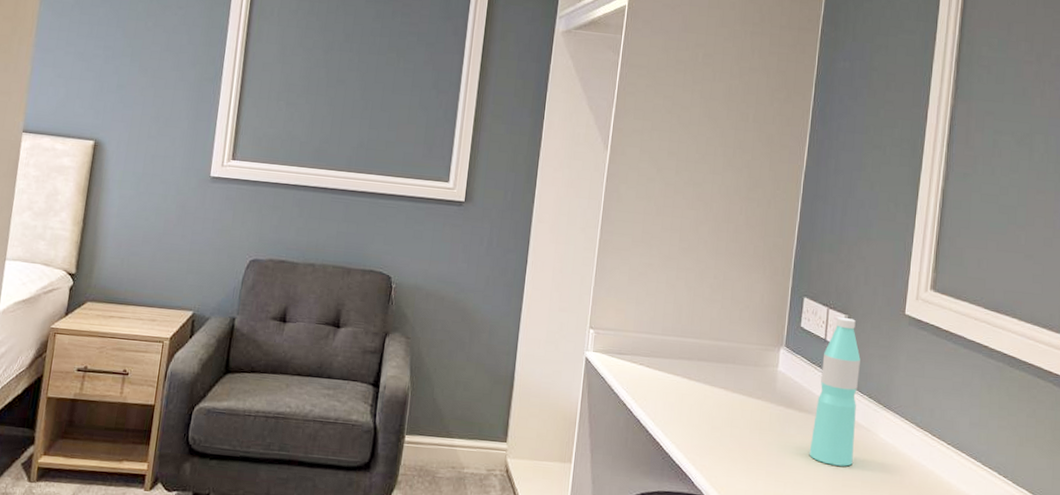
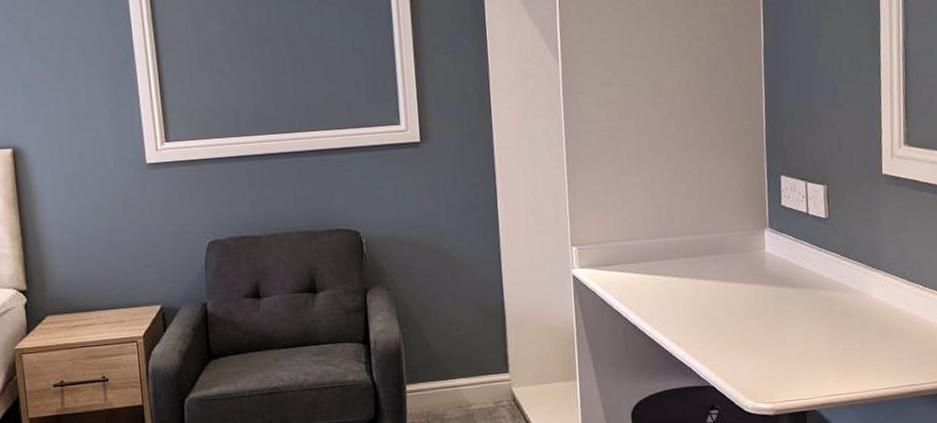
water bottle: present [809,317,860,467] -> none [806,188,850,333]

